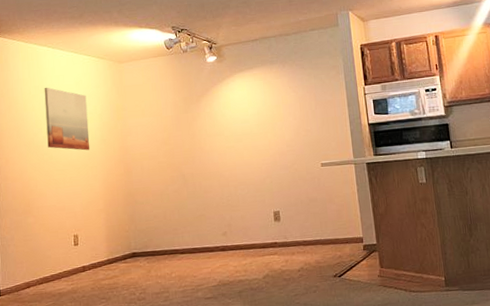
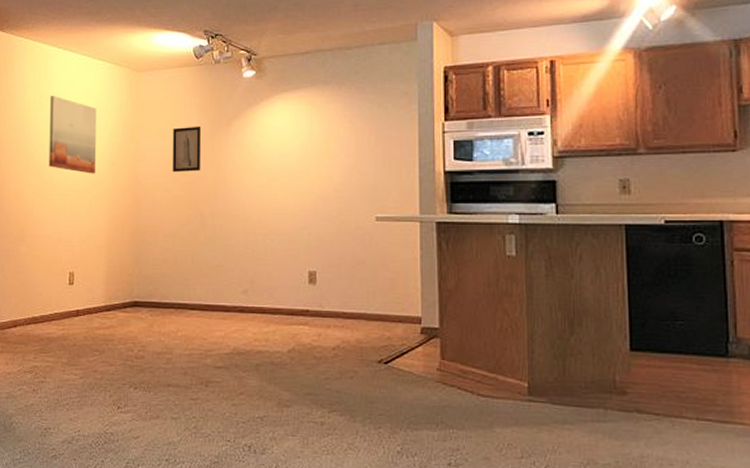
wall art: none [153,103,179,142] -> present [172,125,202,172]

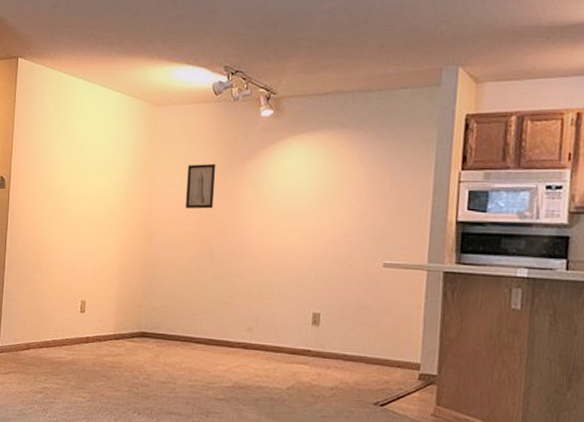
wall art: present [49,95,97,174] -> none [65,125,114,206]

